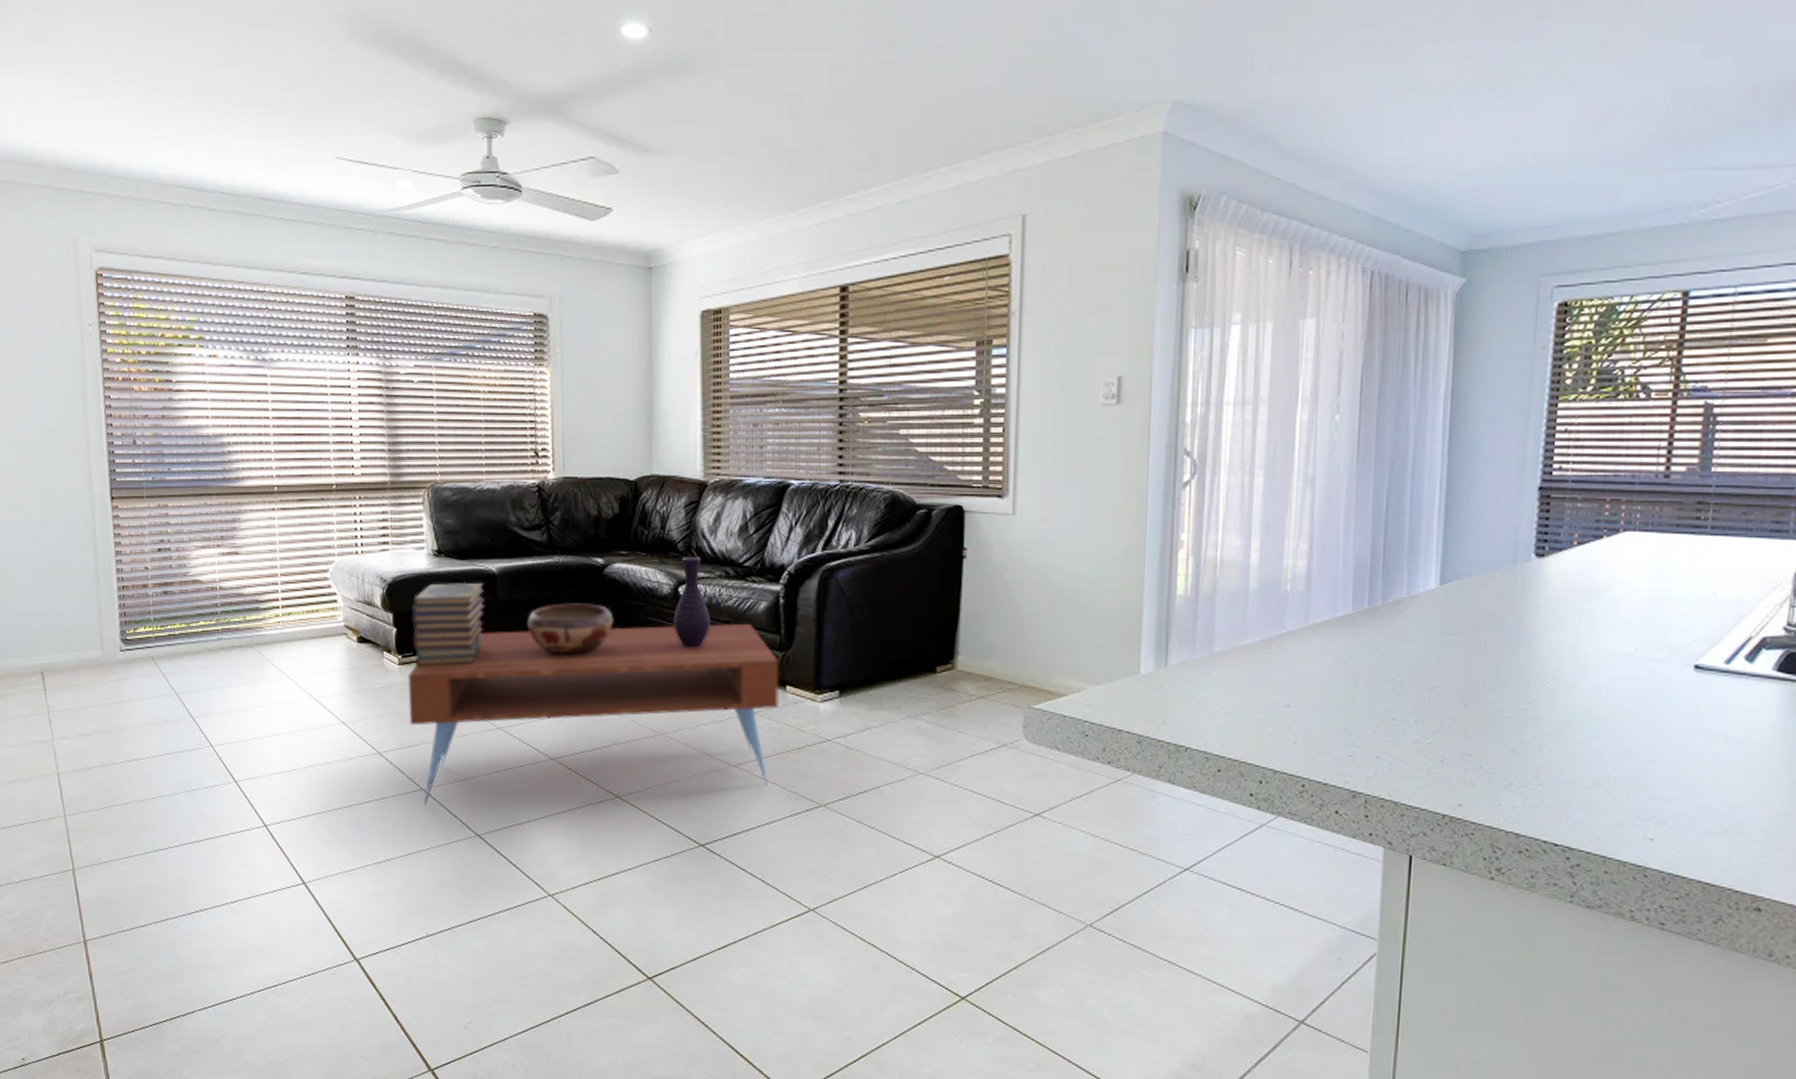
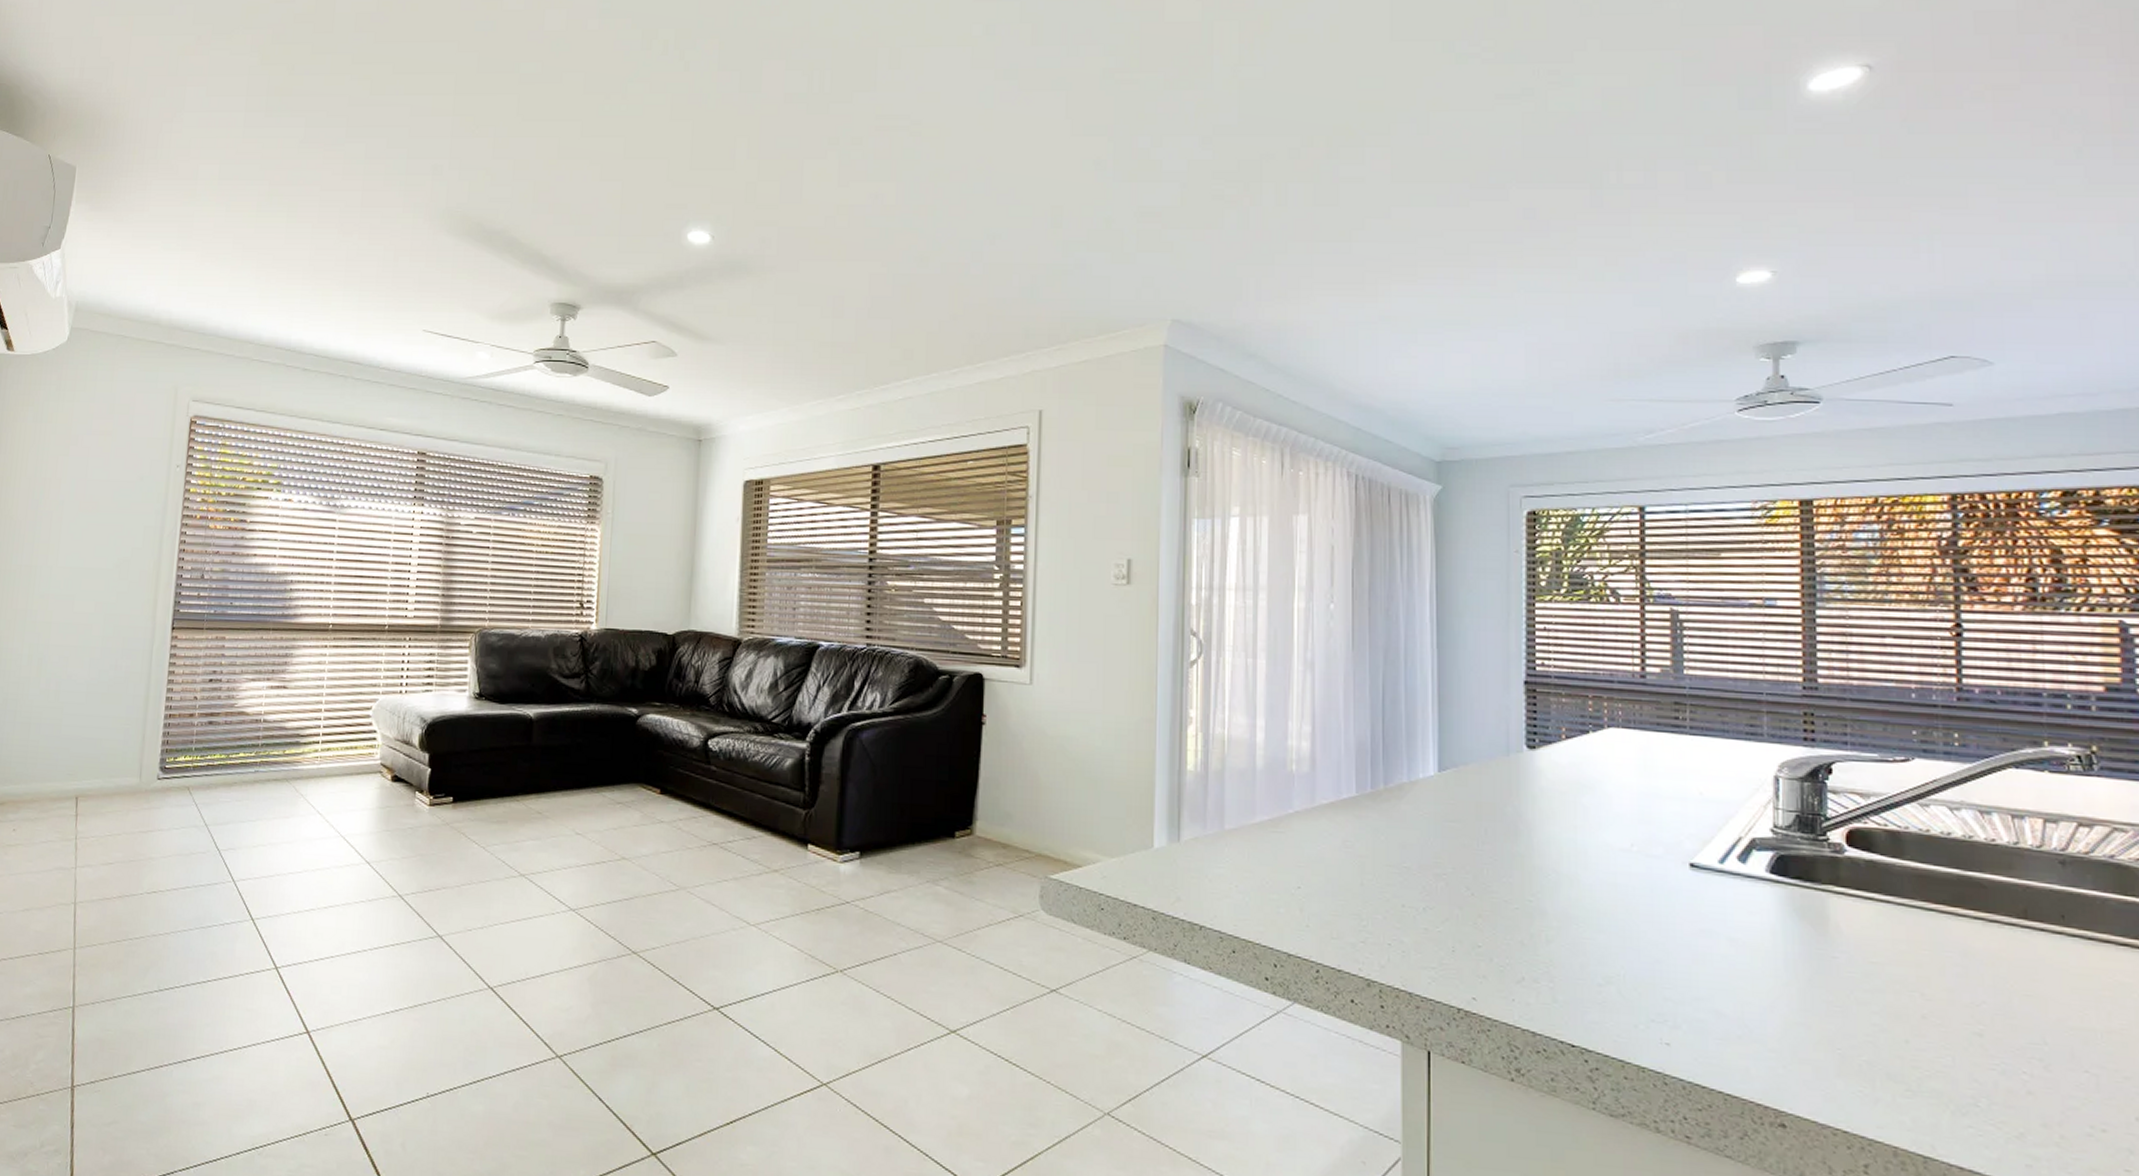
coffee table: present [407,623,779,804] -> none [433,776,802,952]
book stack: present [411,582,485,667] -> none [445,725,520,810]
decorative bowl: present [527,603,614,656] -> none [559,751,644,804]
vase: present [673,557,710,649] -> none [701,711,737,803]

